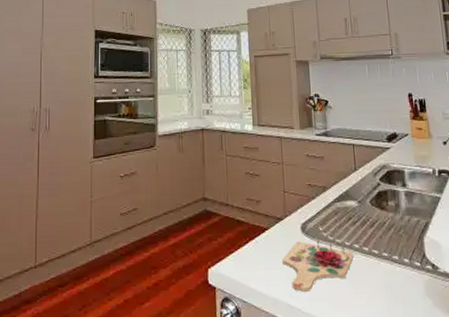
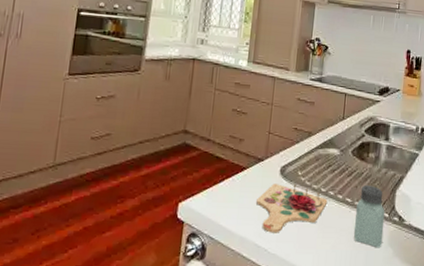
saltshaker: none [385,235,419,300] -> present [354,185,385,248]

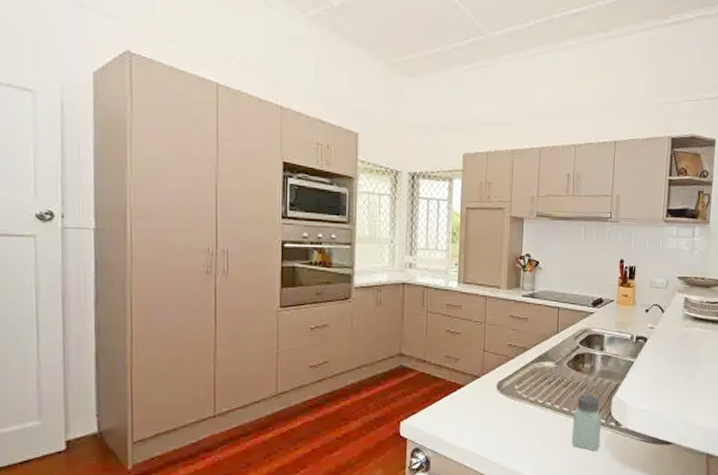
cutting board: present [256,183,328,233] -> none [476,398,545,444]

